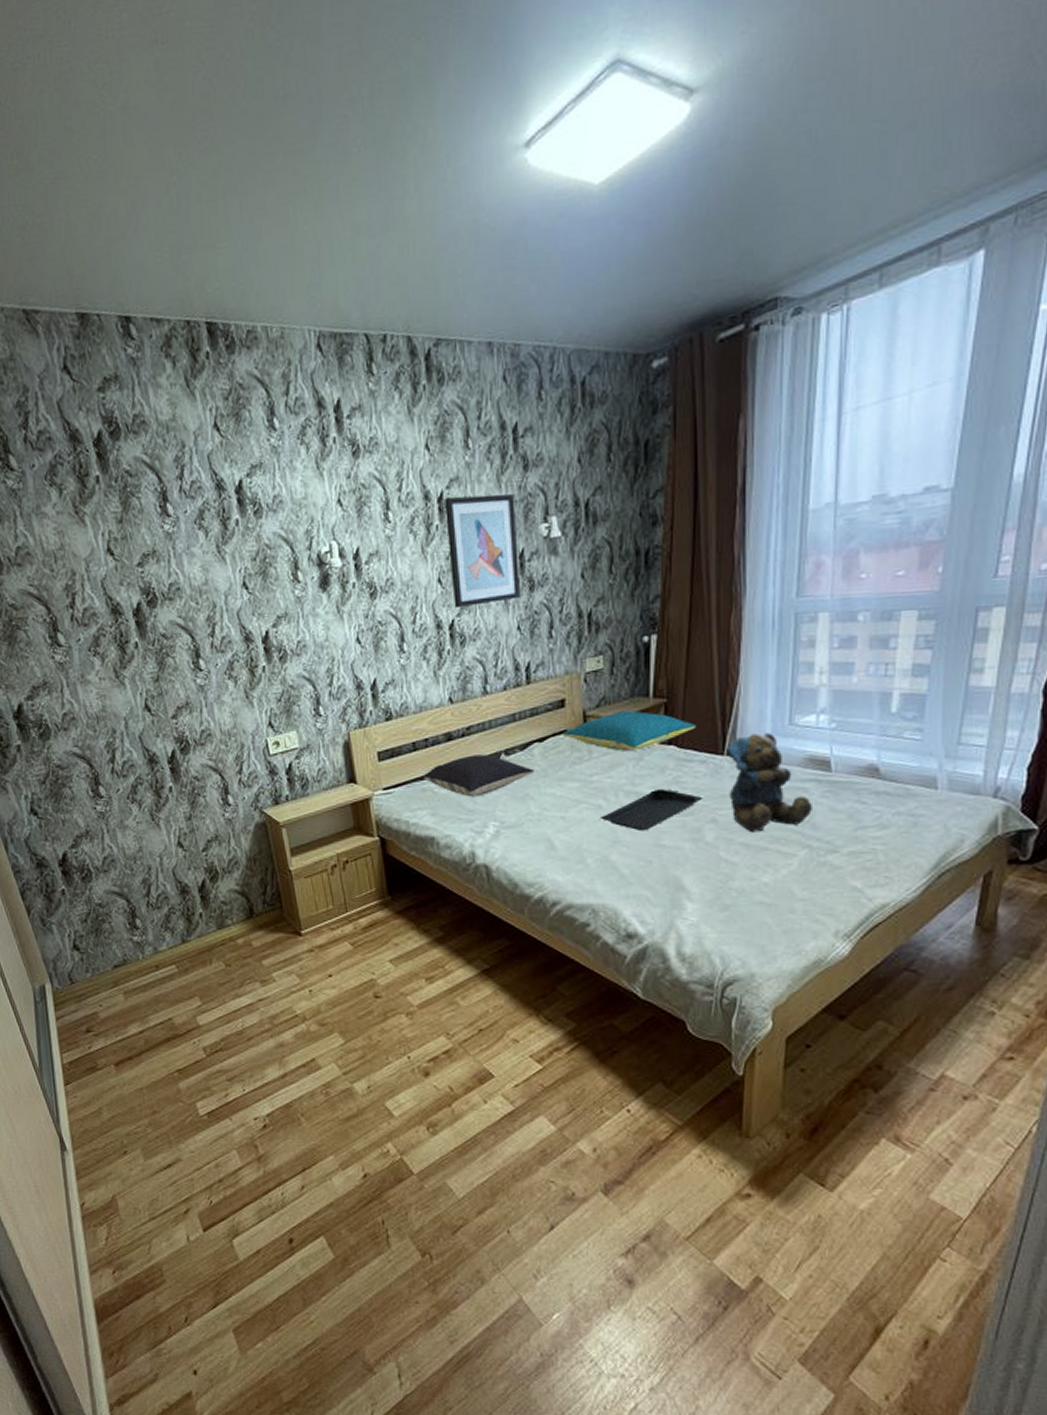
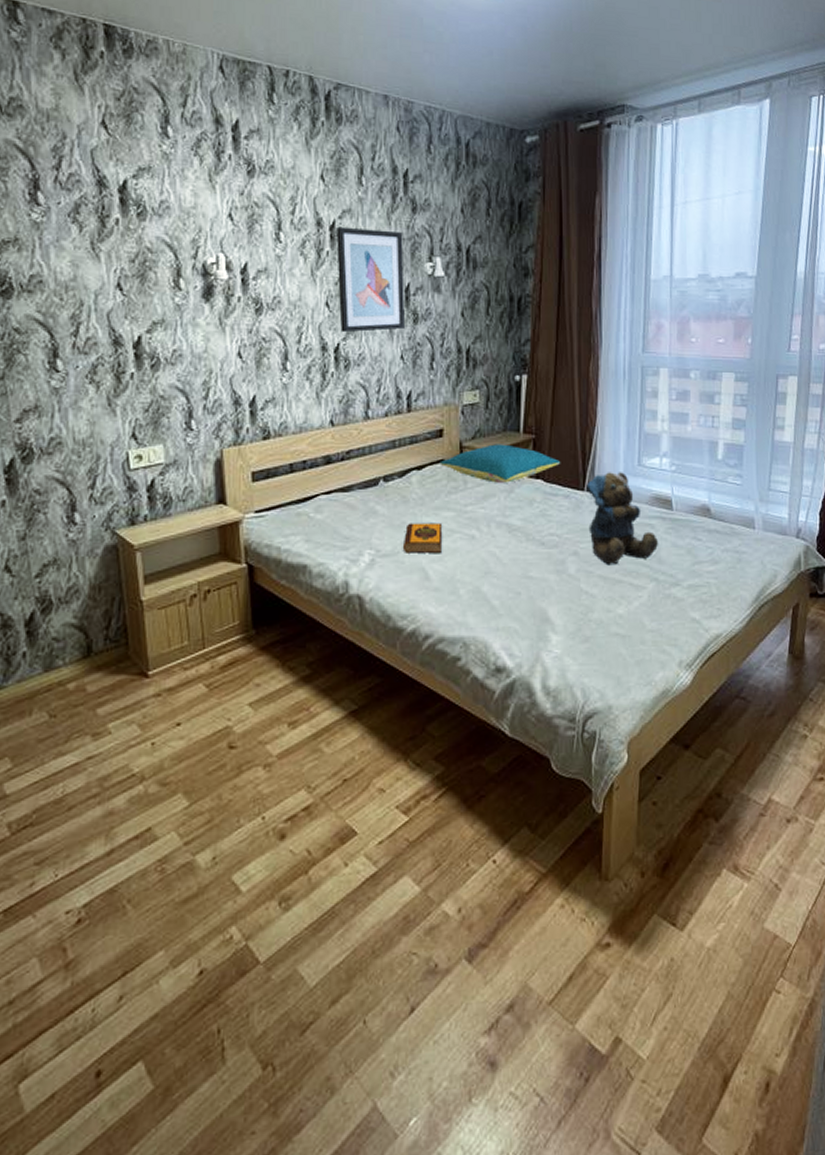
pillow: present [422,754,534,797] -> none [298,480,412,523]
hardback book: none [526,793,568,824] -> present [402,522,443,553]
serving tray: present [601,789,703,831] -> none [474,522,567,563]

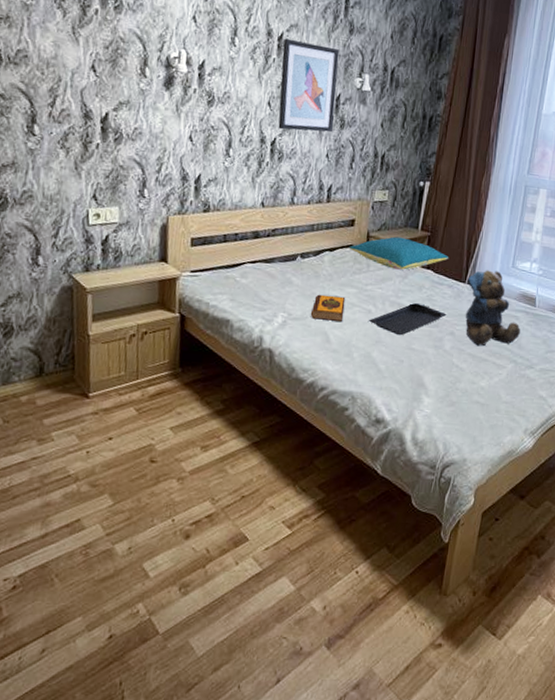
serving tray: none [474,522,567,563] -> present [369,303,447,336]

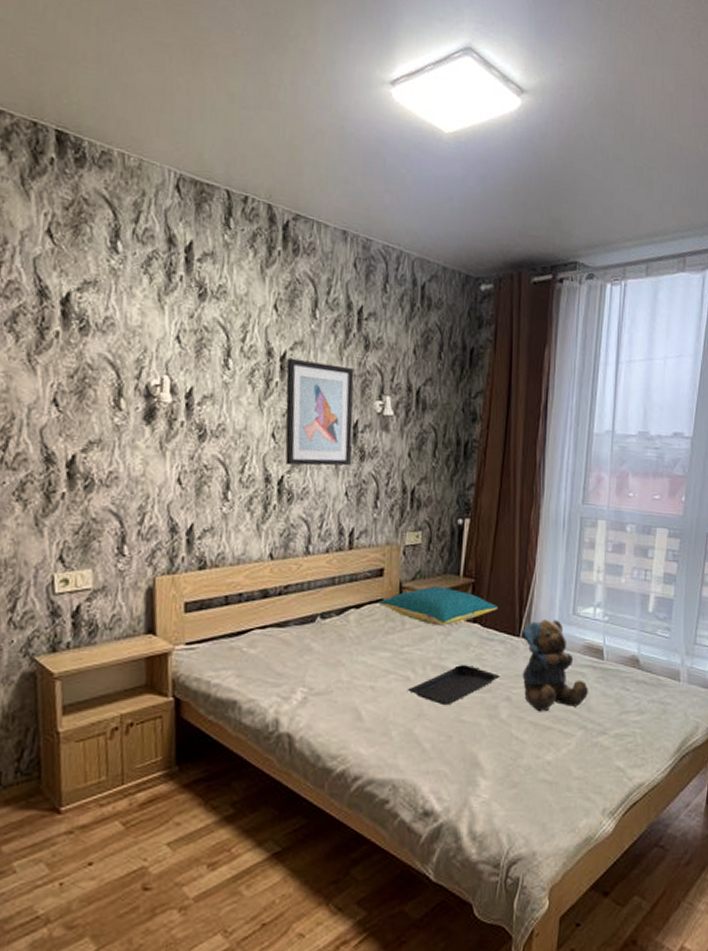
hardback book: present [310,294,346,322] -> none [336,661,378,693]

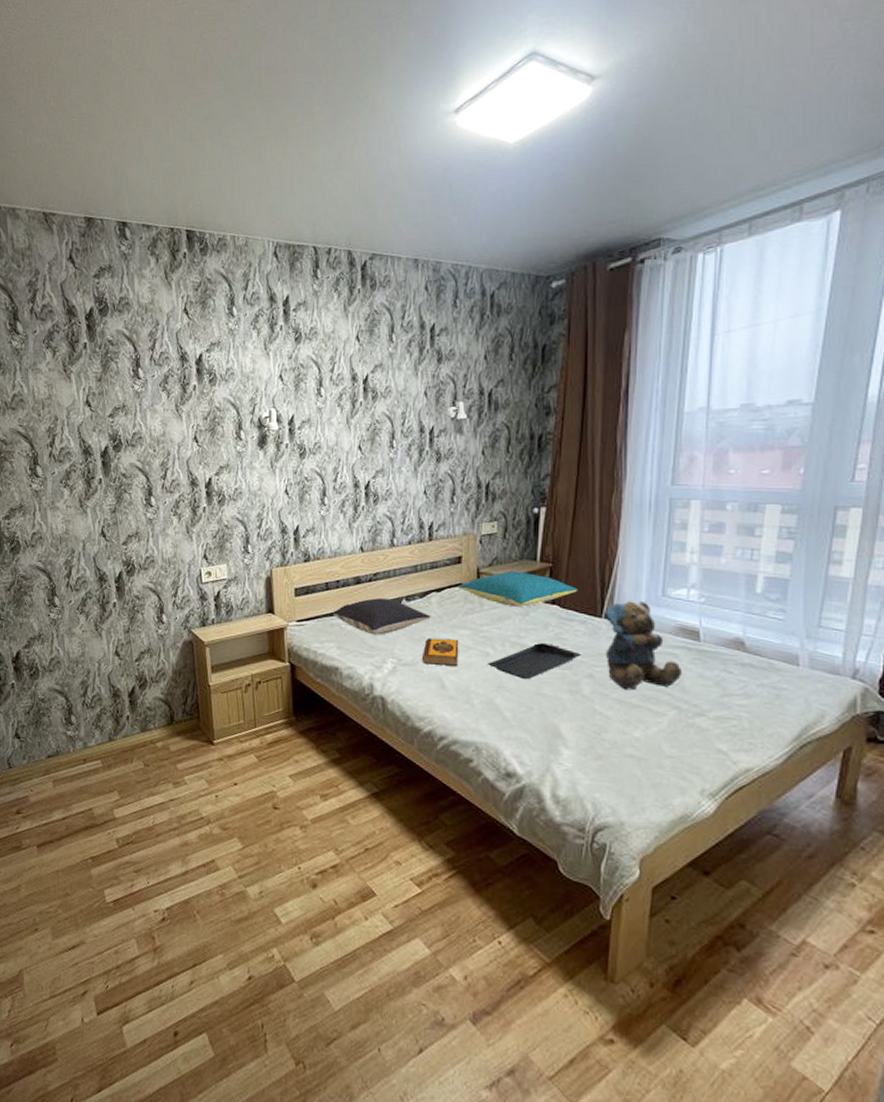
pillow: none [232,615,348,660] -> present [332,598,431,635]
wall art: present [285,357,355,466] -> none [369,379,429,472]
hardback book: none [336,661,378,693] -> present [421,638,459,666]

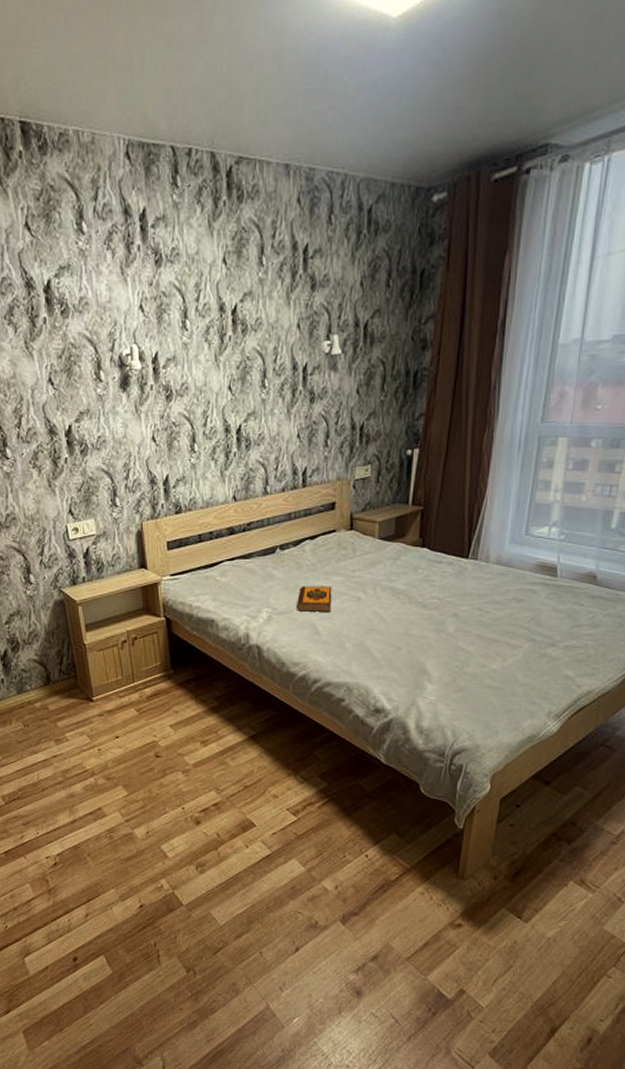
pillow: present [332,598,431,635] -> none [206,548,305,586]
pillow: present [458,571,577,607] -> none [331,515,446,551]
serving tray: present [488,643,582,680] -> none [360,586,448,622]
teddy bear: present [603,601,683,690] -> none [469,541,540,626]

